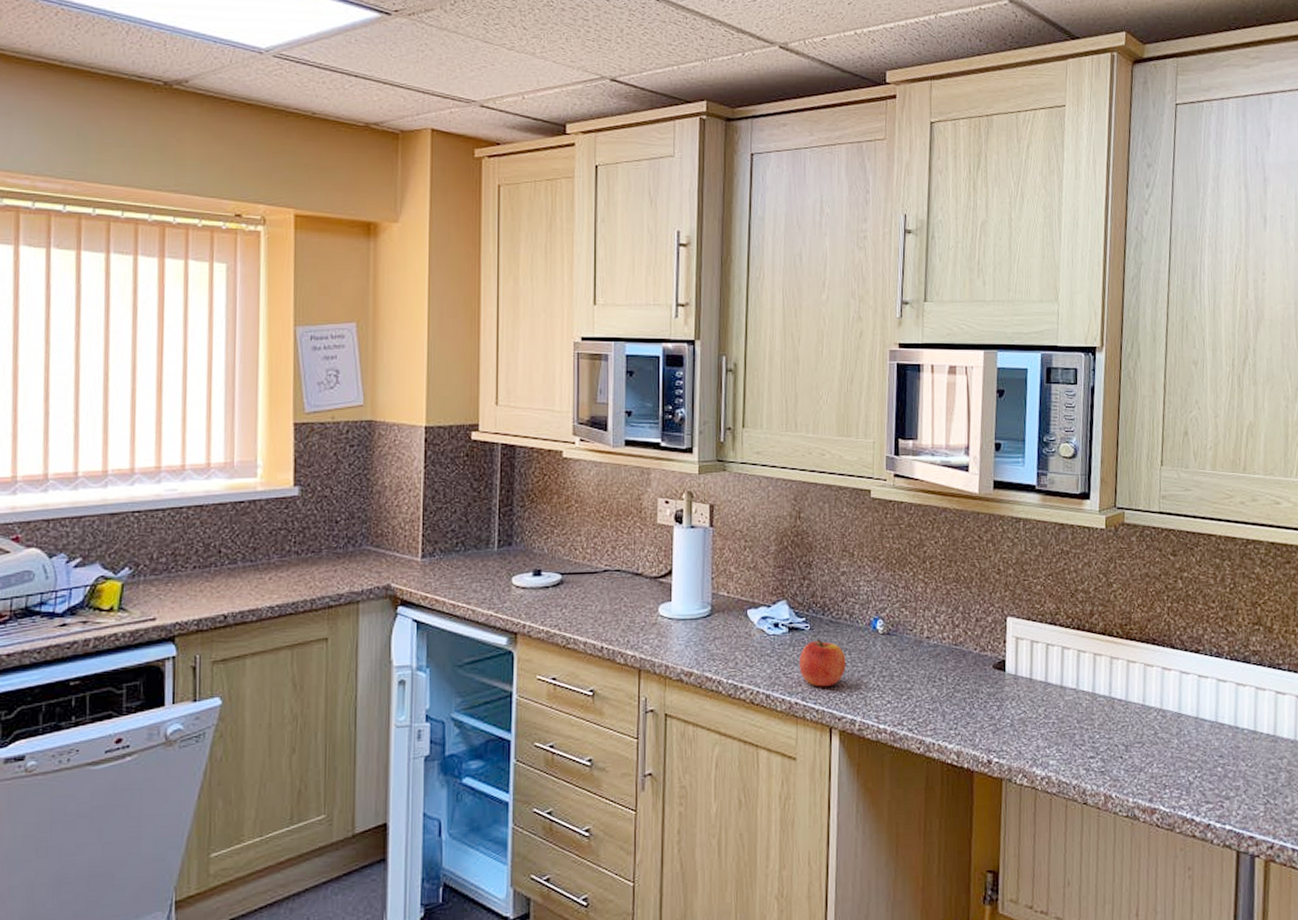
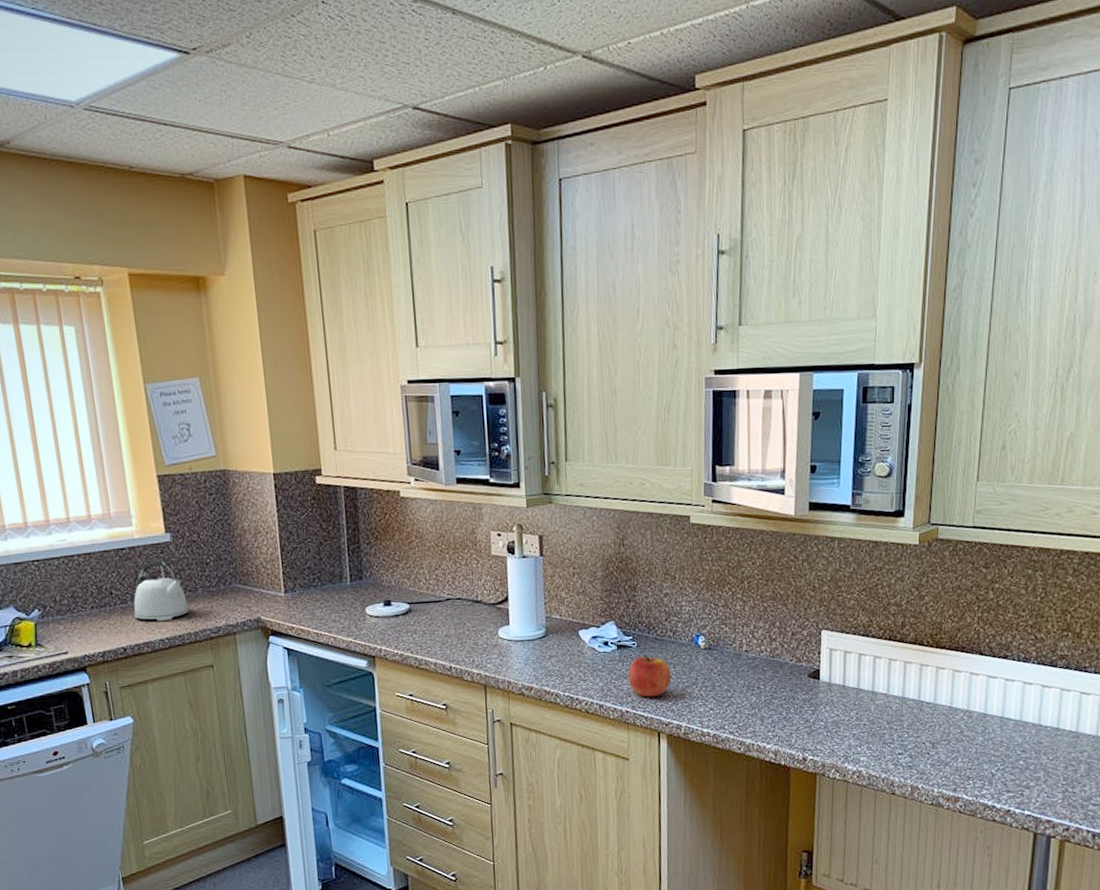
kettle: none [242,516,309,586] -> present [133,560,189,622]

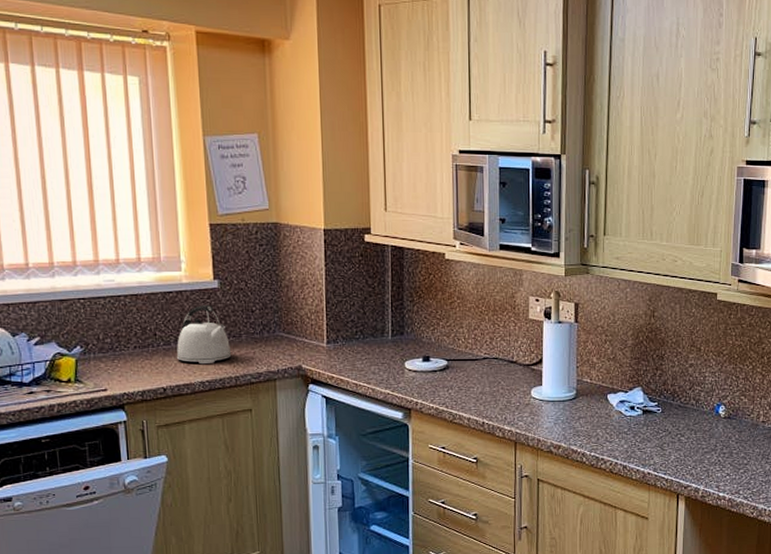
apple: present [628,655,672,697] -> none [652,421,692,461]

